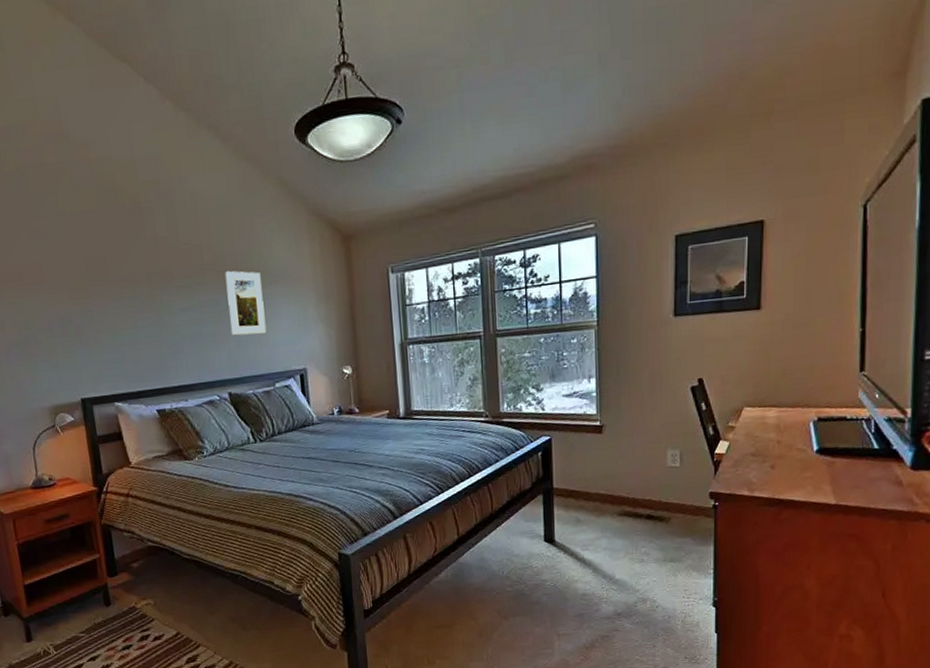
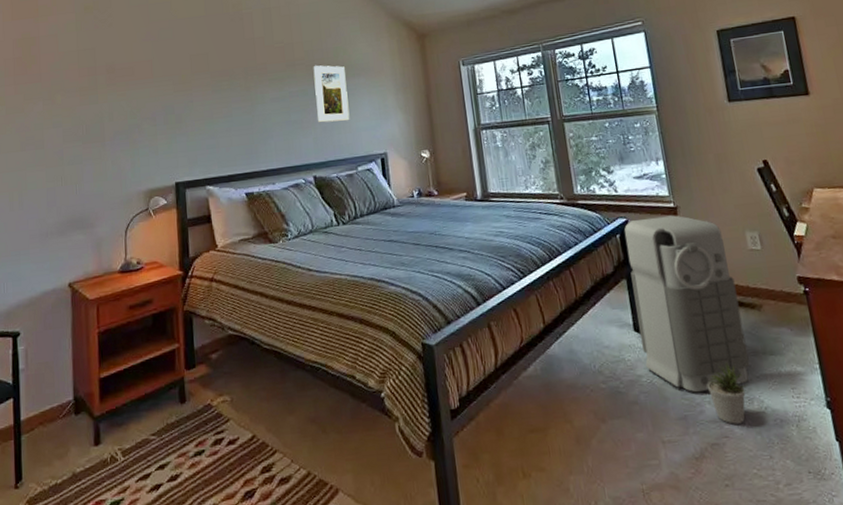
grenade: none [546,433,649,594] -> present [624,215,750,393]
potted plant: none [606,569,644,620] -> present [707,363,748,424]

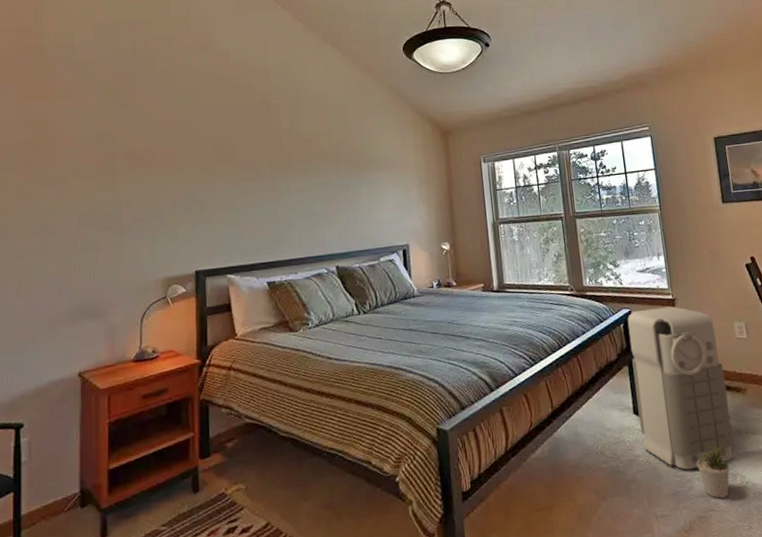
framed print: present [313,65,350,123] -> none [339,157,374,214]

